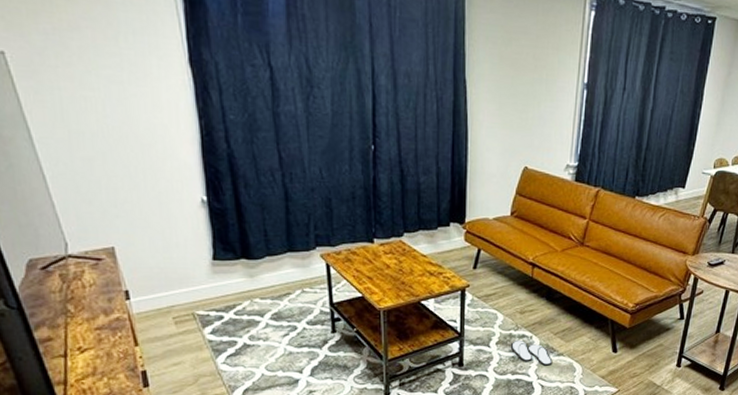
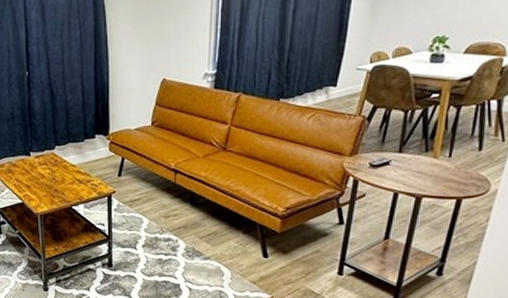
slippers: present [511,341,553,366] -> none [157,244,200,269]

